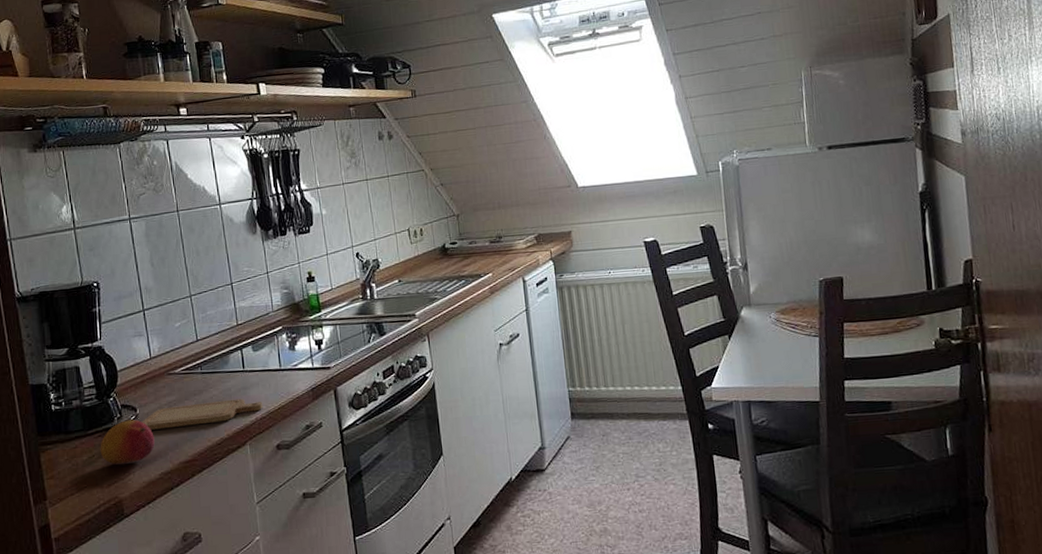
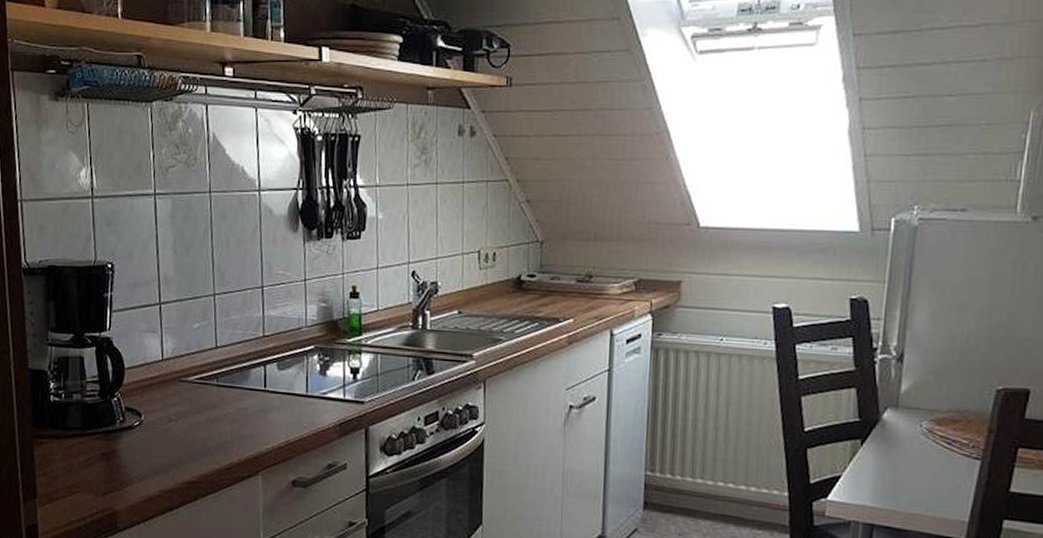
fruit: present [100,419,155,465] -> none [98,425,158,473]
chopping board: present [142,398,263,430] -> none [146,417,282,445]

